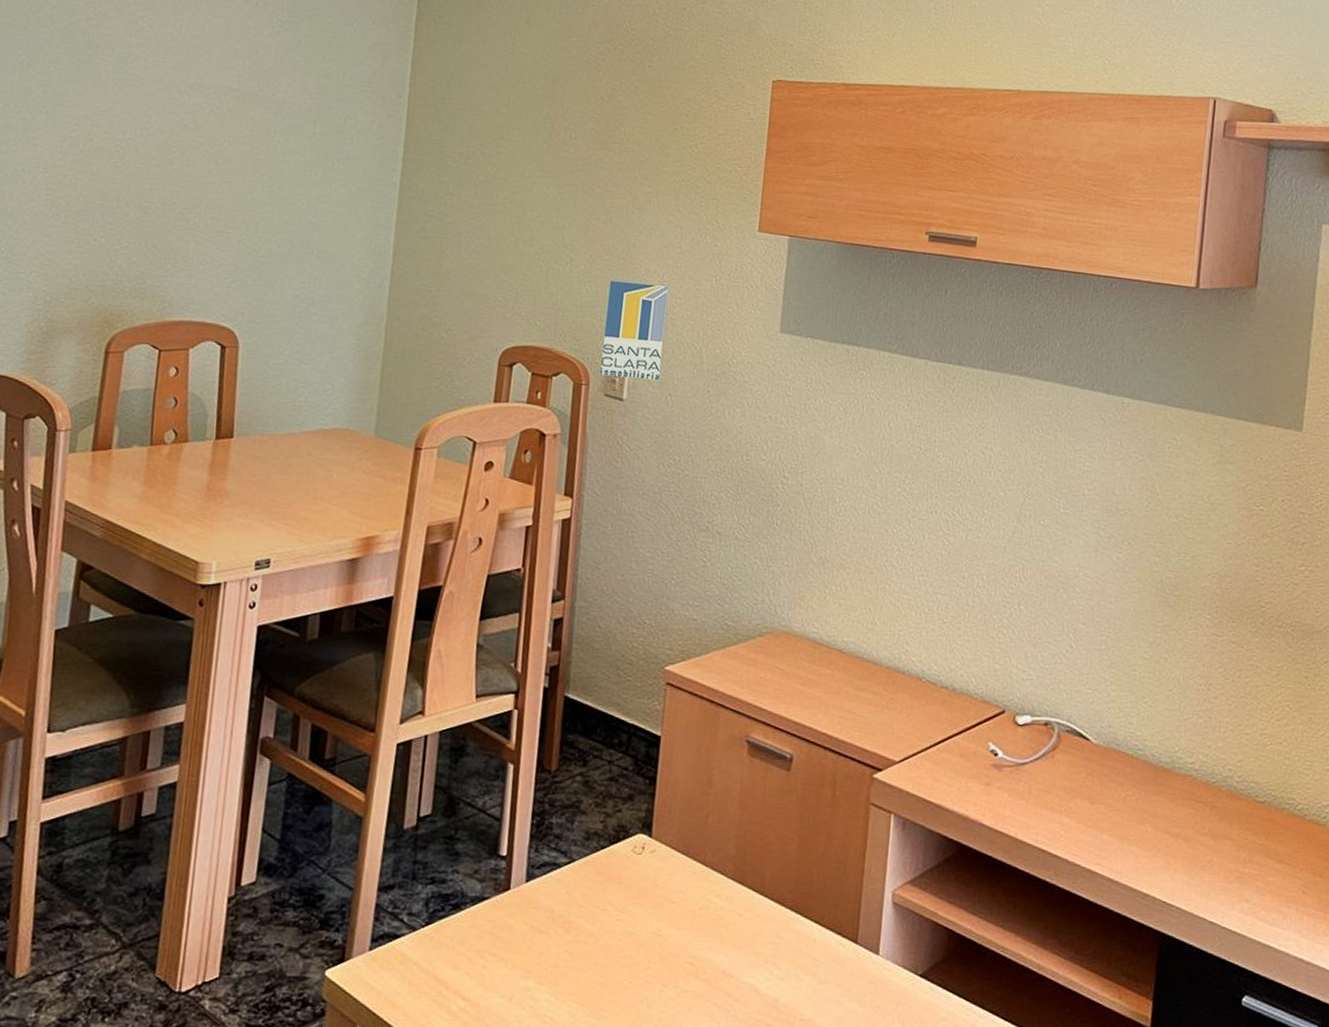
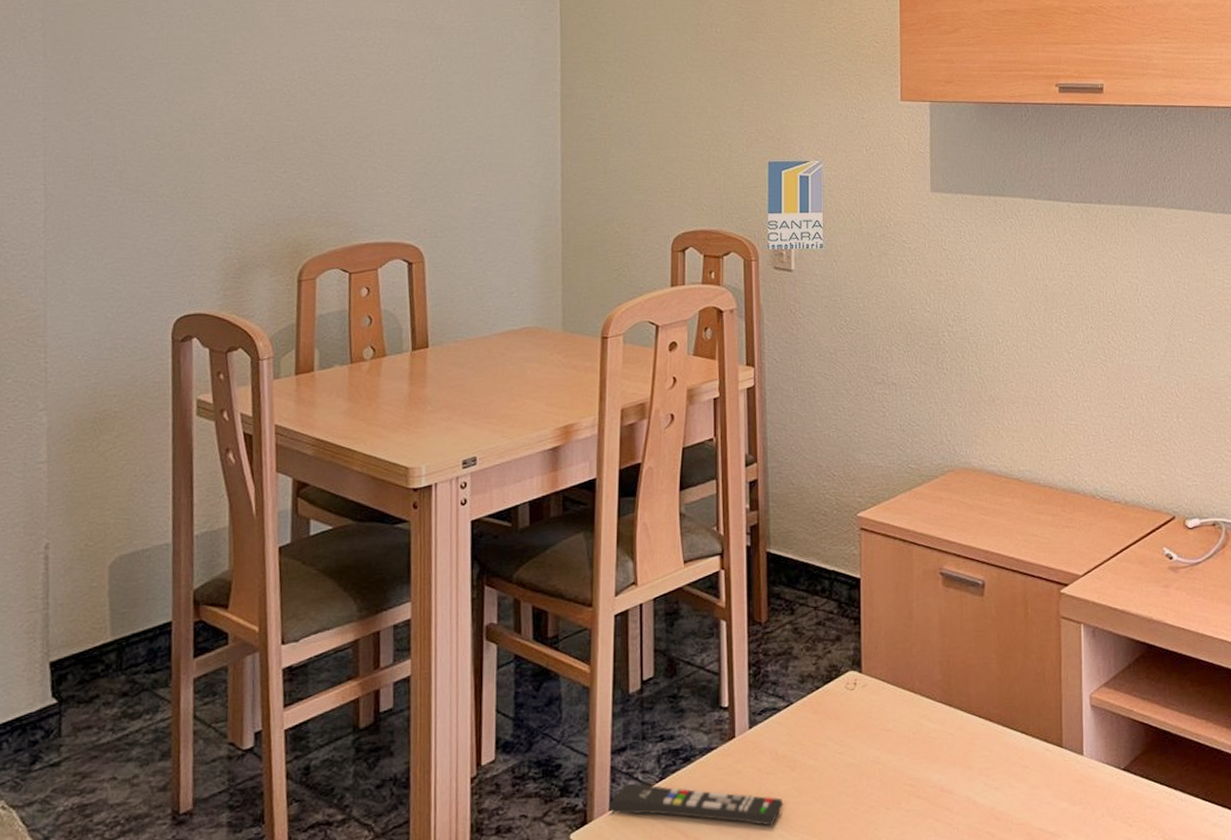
remote control: none [369,925,554,988] -> present [608,784,784,826]

